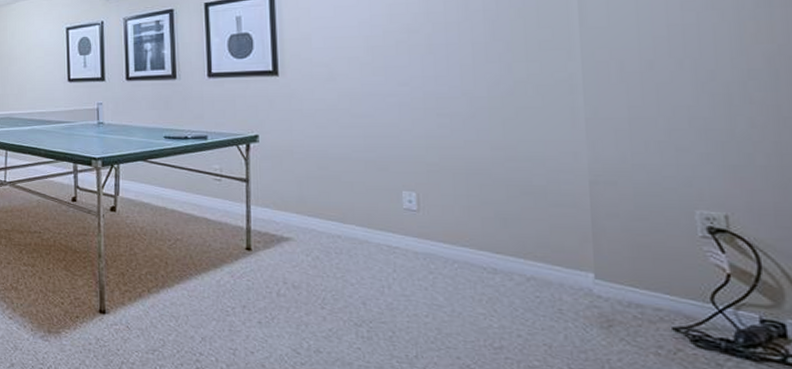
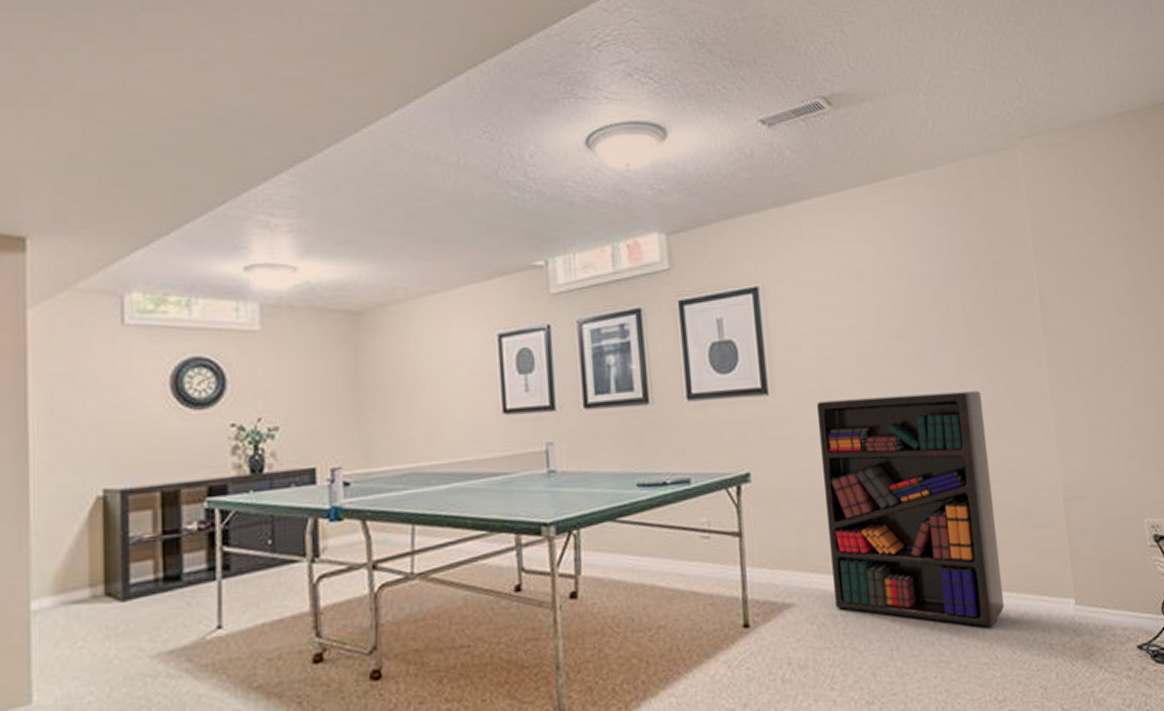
bookshelf: none [324,80,509,284] -> present [817,391,1005,627]

